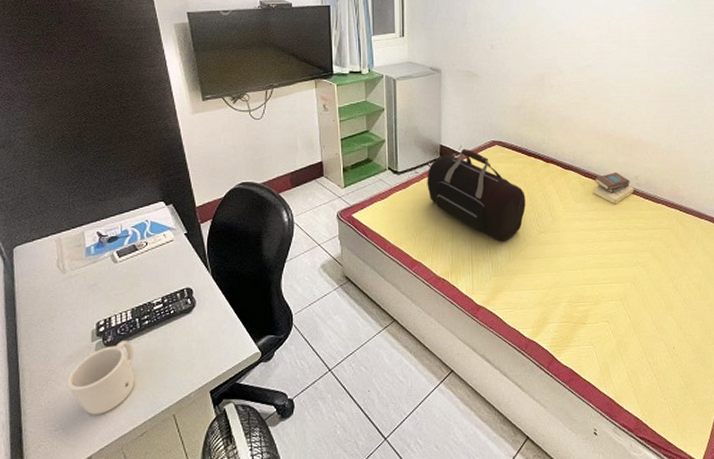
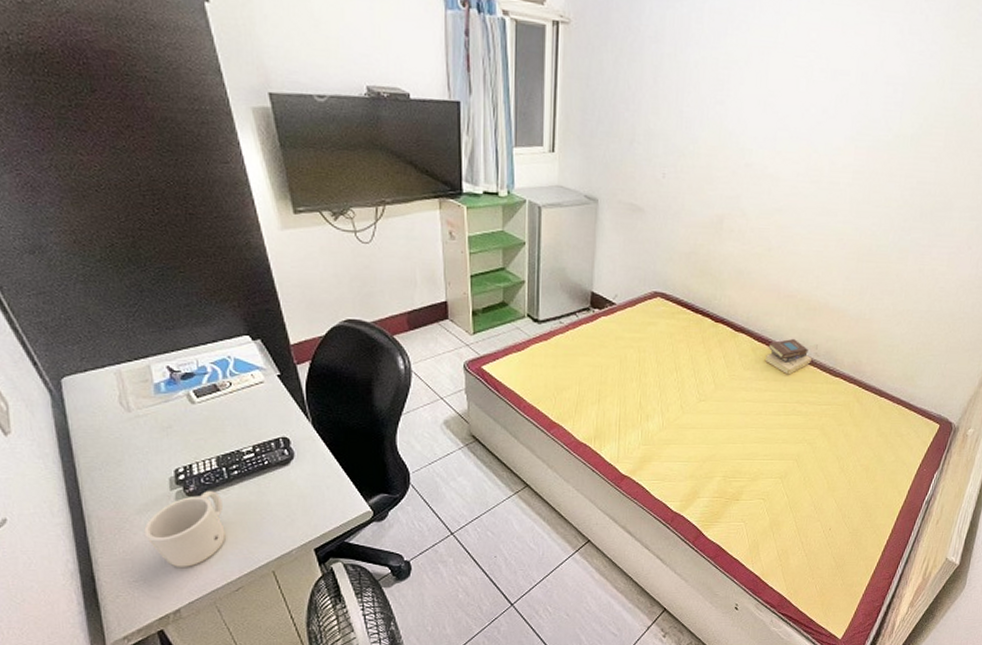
duffel bag: present [427,148,526,242] -> none [573,298,687,408]

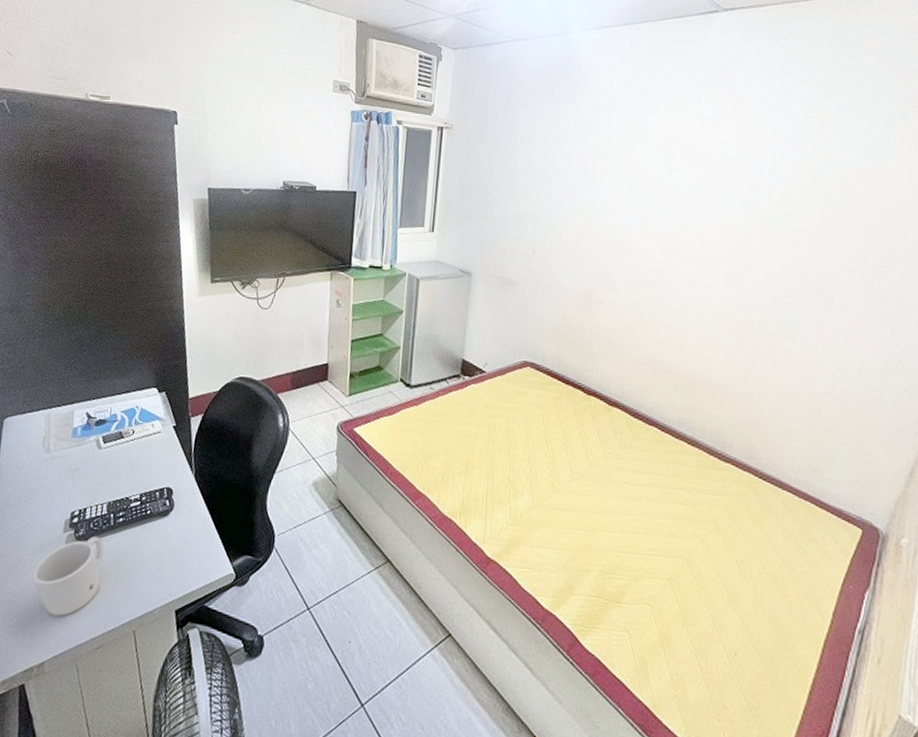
books: present [764,338,813,375] -> none [642,416,697,457]

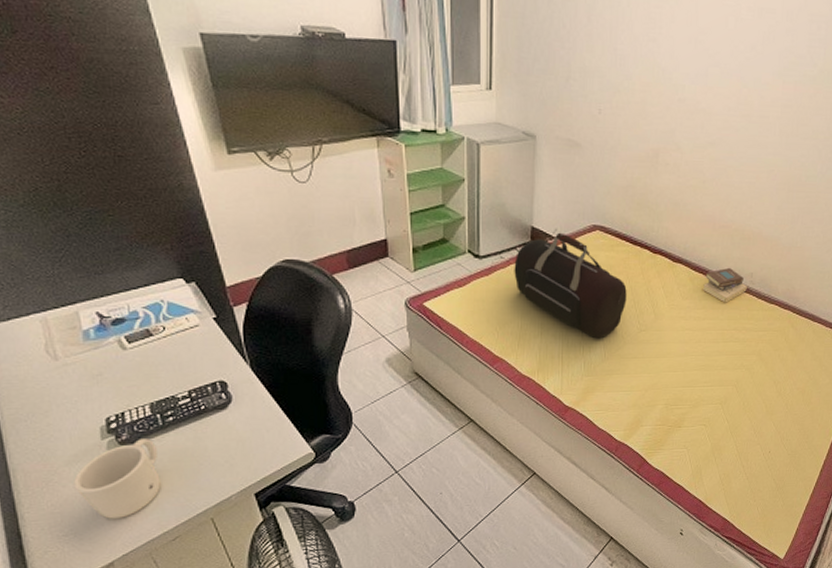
duffel bag: none [442,366,558,484] -> present [514,232,627,339]
books: none [642,416,697,457] -> present [702,267,748,303]

